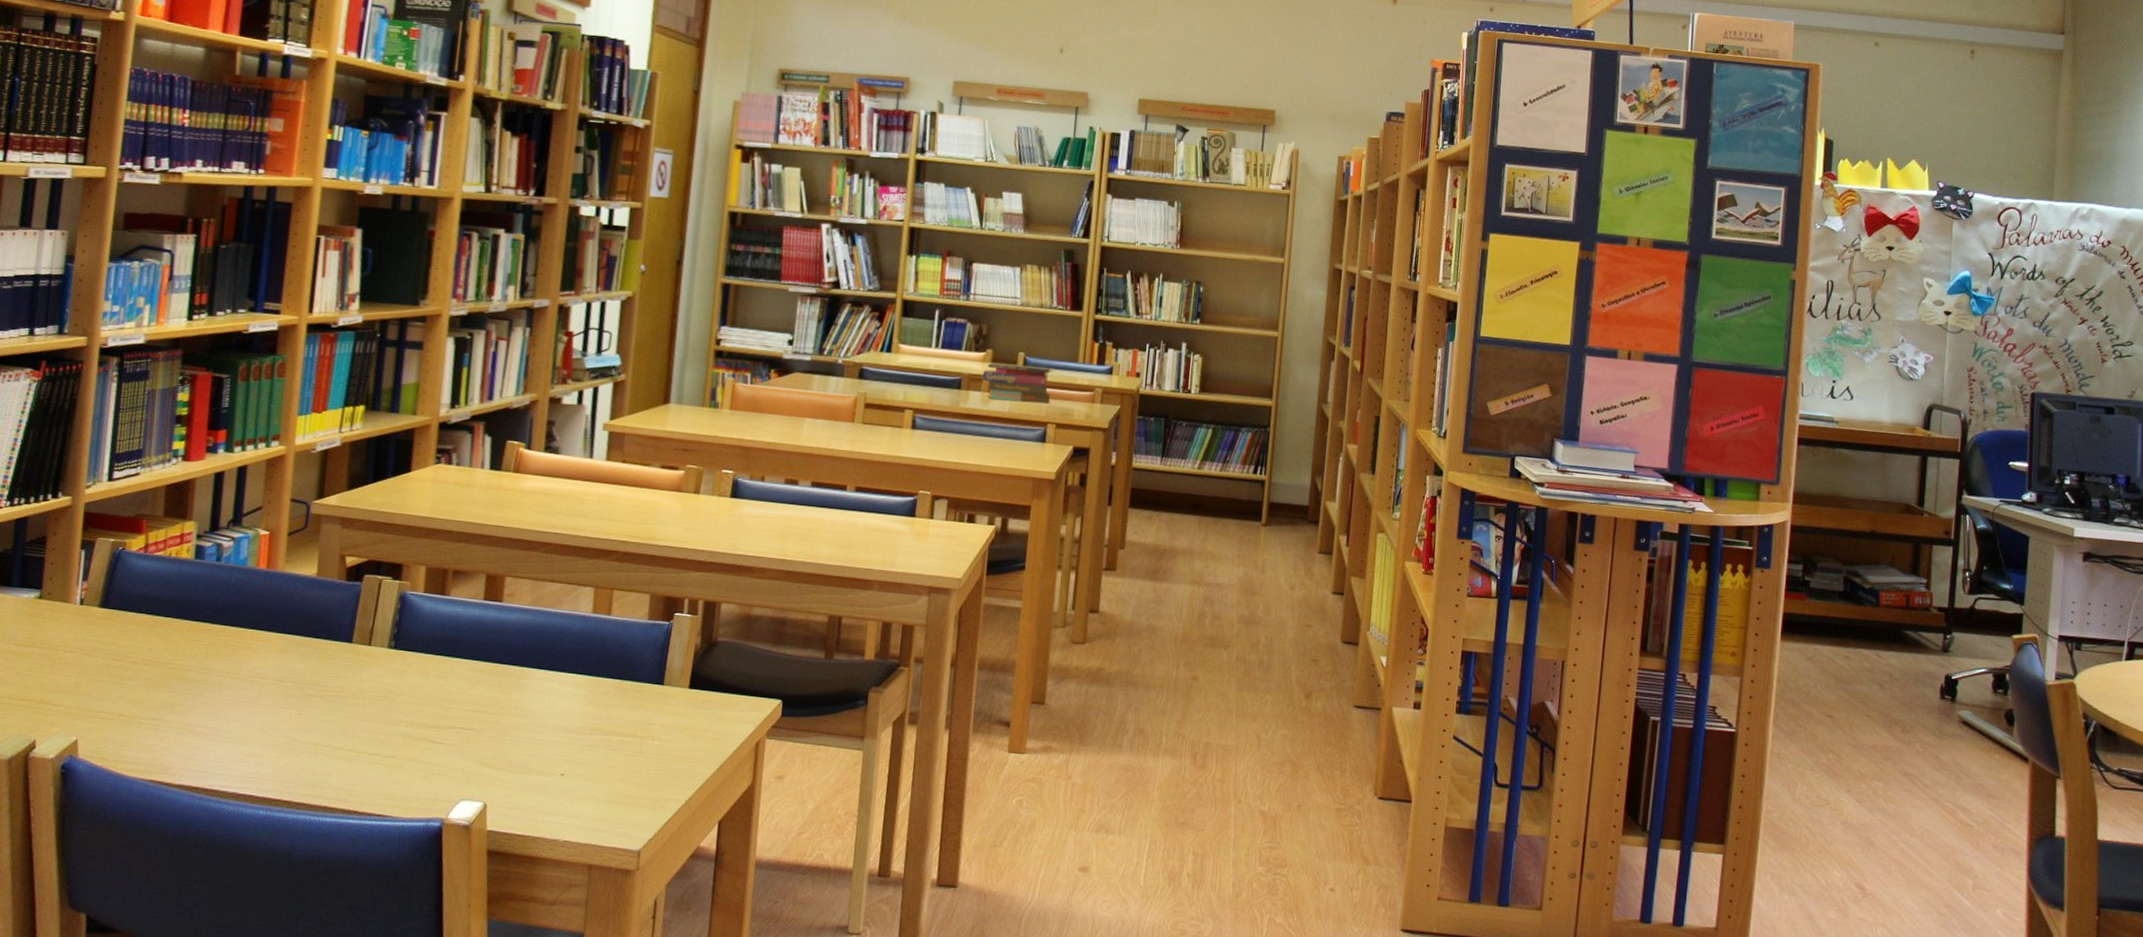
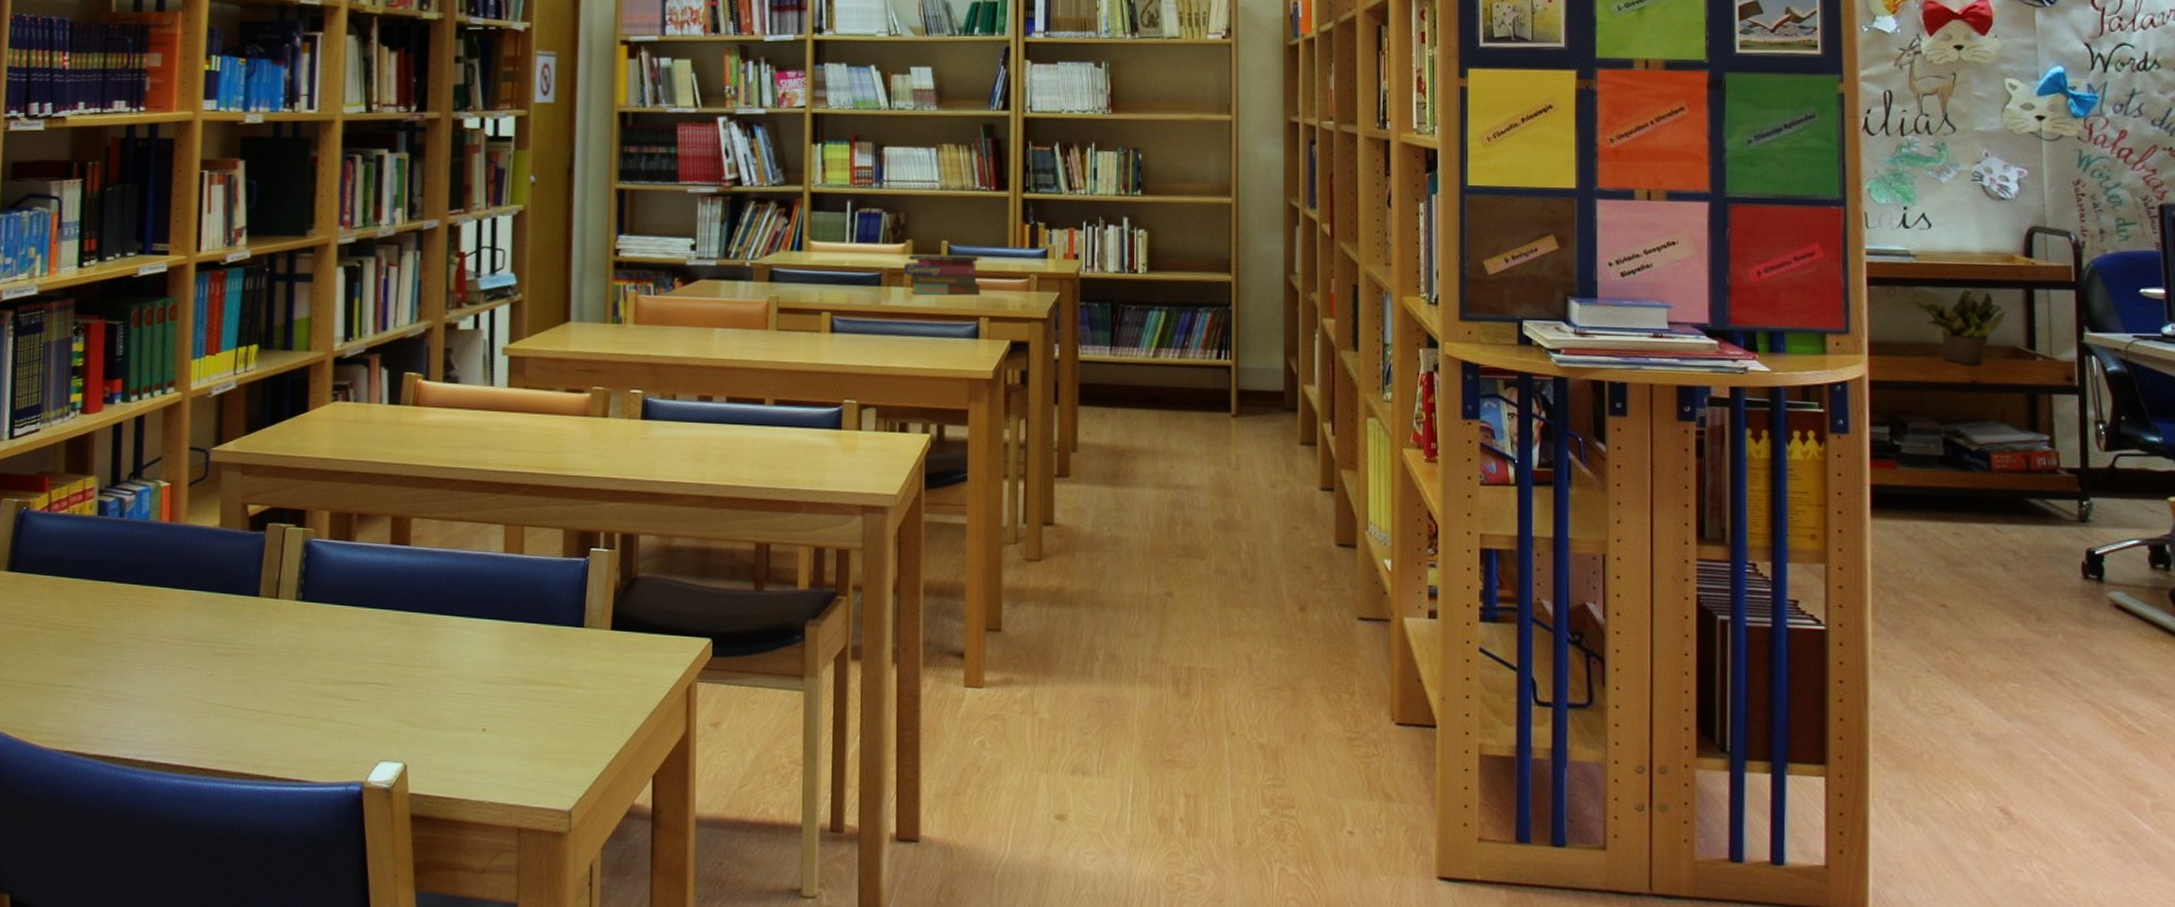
potted plant: none [1830,451,1905,518] -> present [1910,287,2007,366]

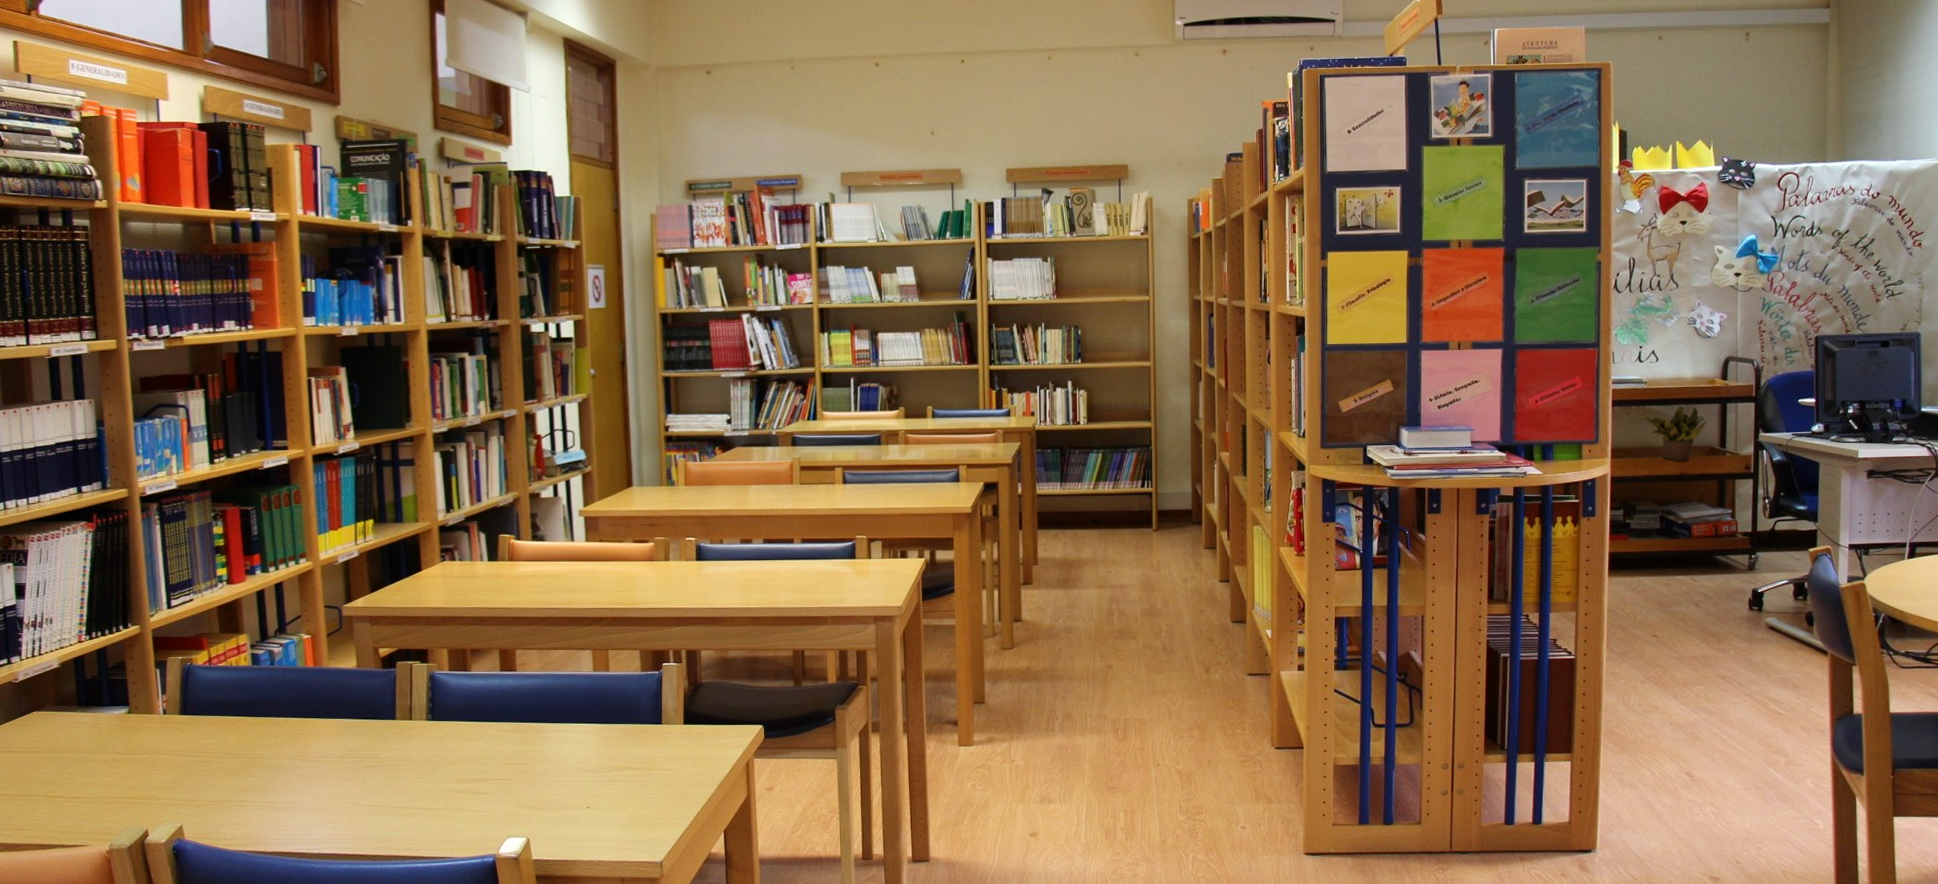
books: present [903,253,982,296] -> none [897,416,960,451]

